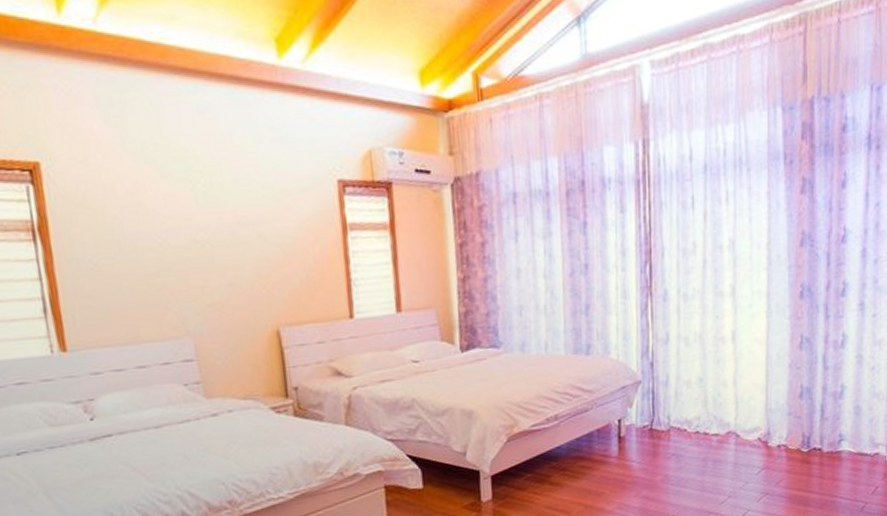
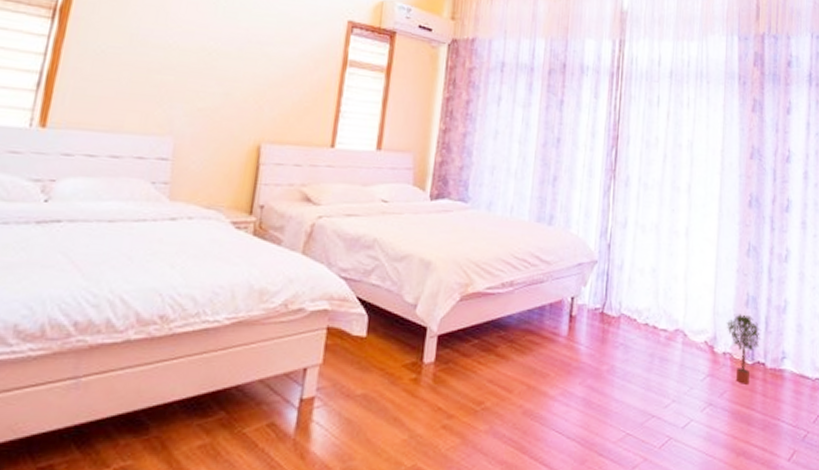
potted tree: none [779,406,817,471] -> present [726,314,762,384]

